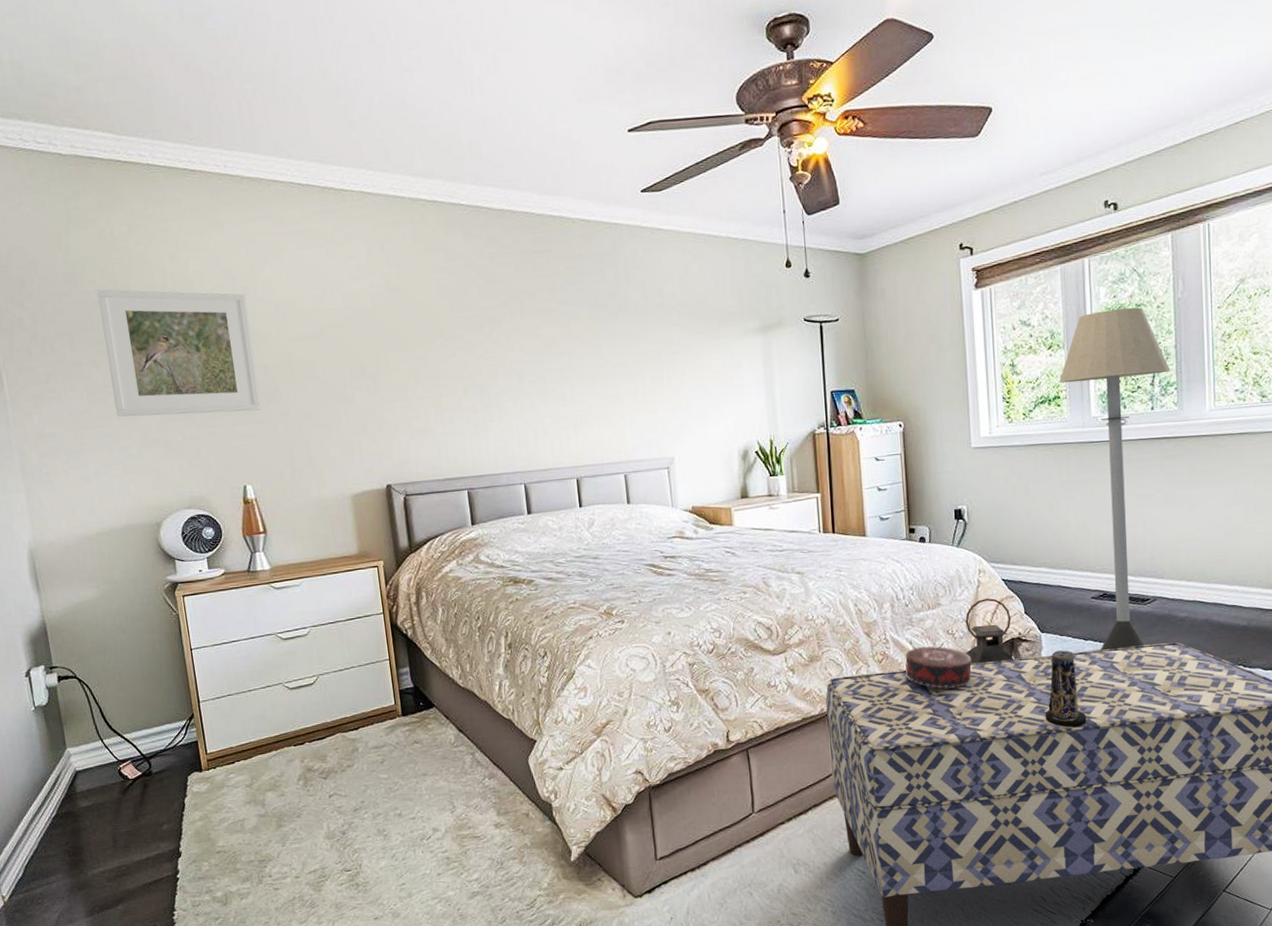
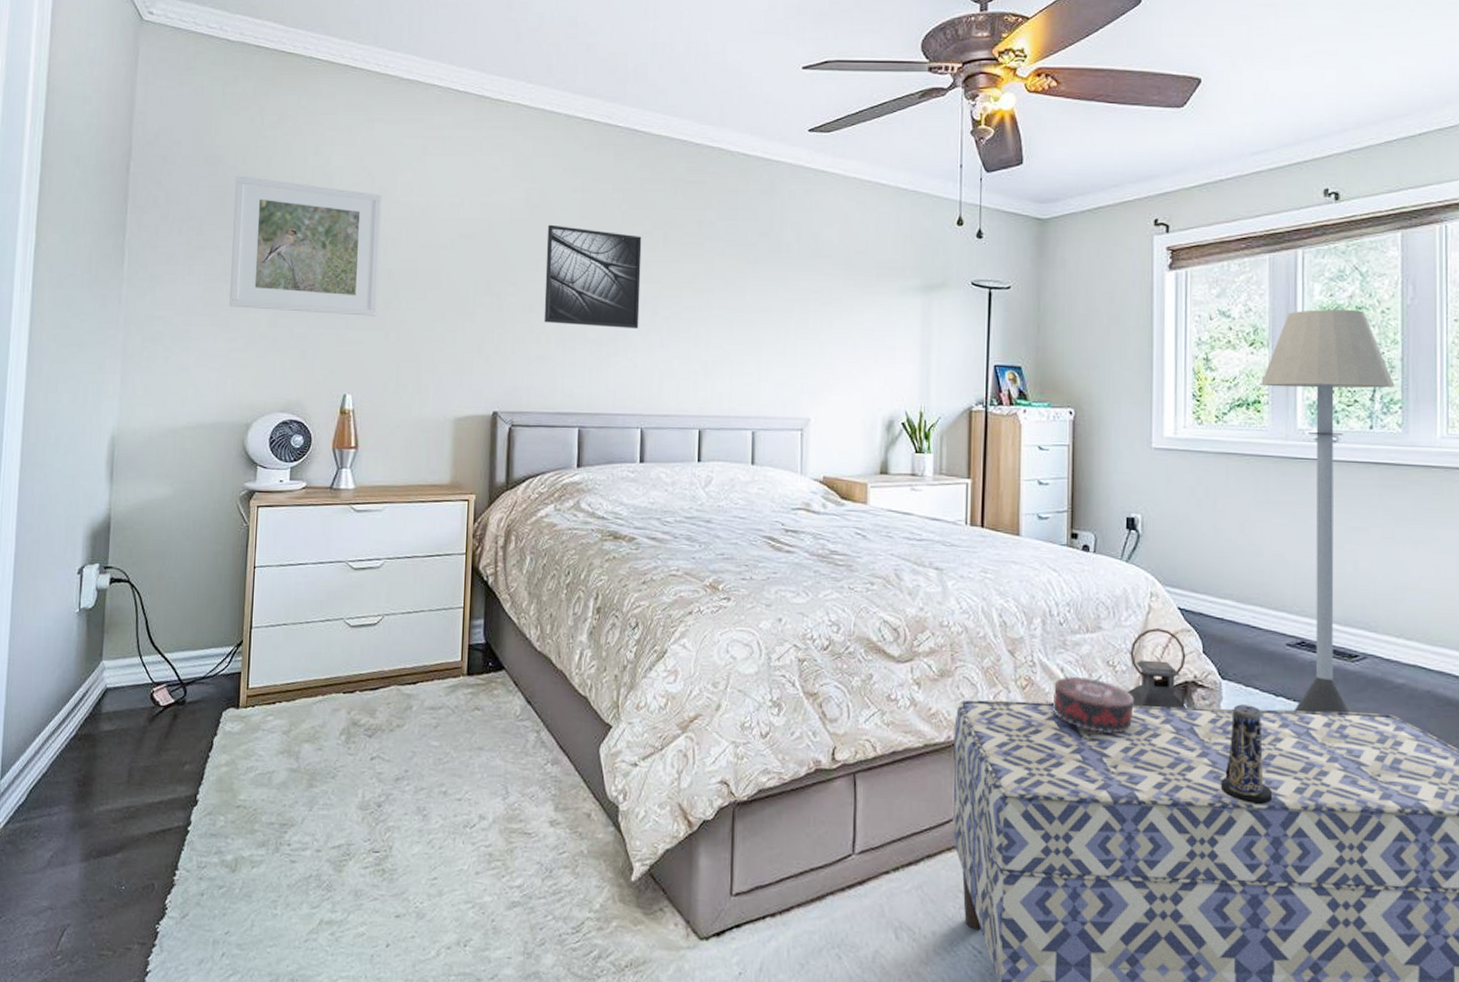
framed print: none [409,305,509,398] -> present [544,224,642,329]

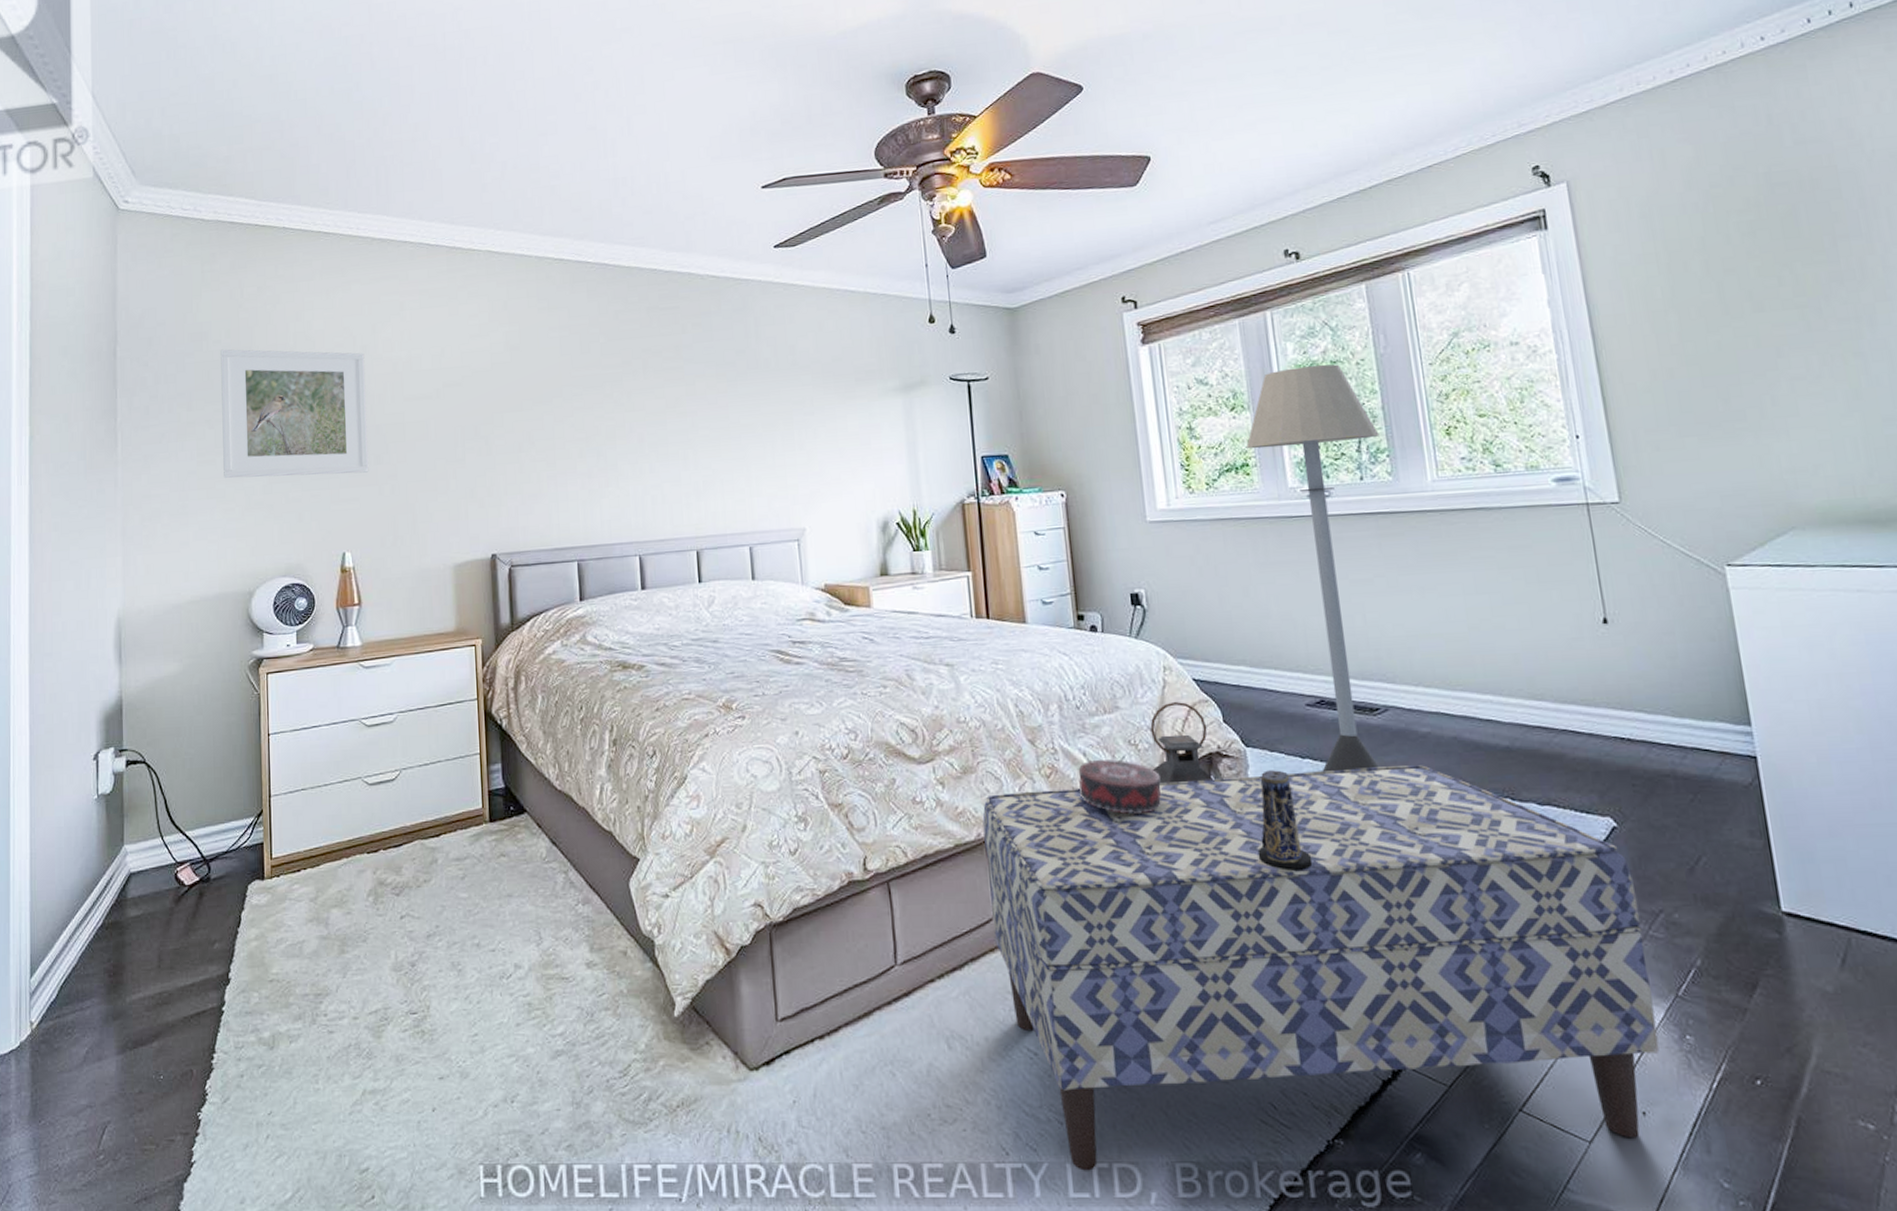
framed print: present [544,224,642,329] -> none [528,364,628,461]

